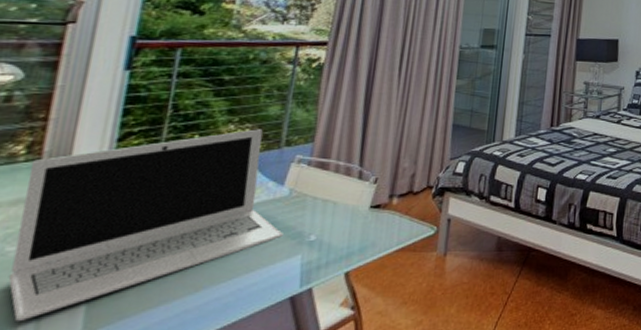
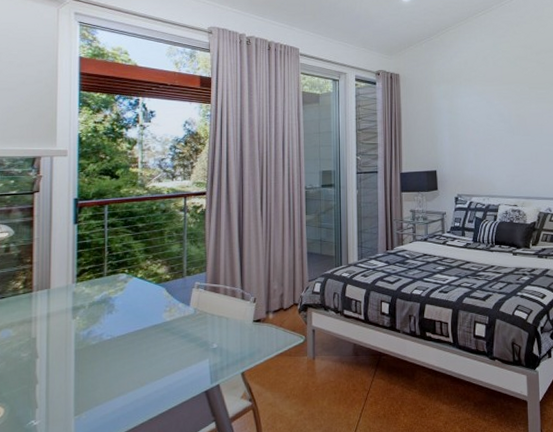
laptop: present [8,129,283,321] -> none [25,263,194,405]

